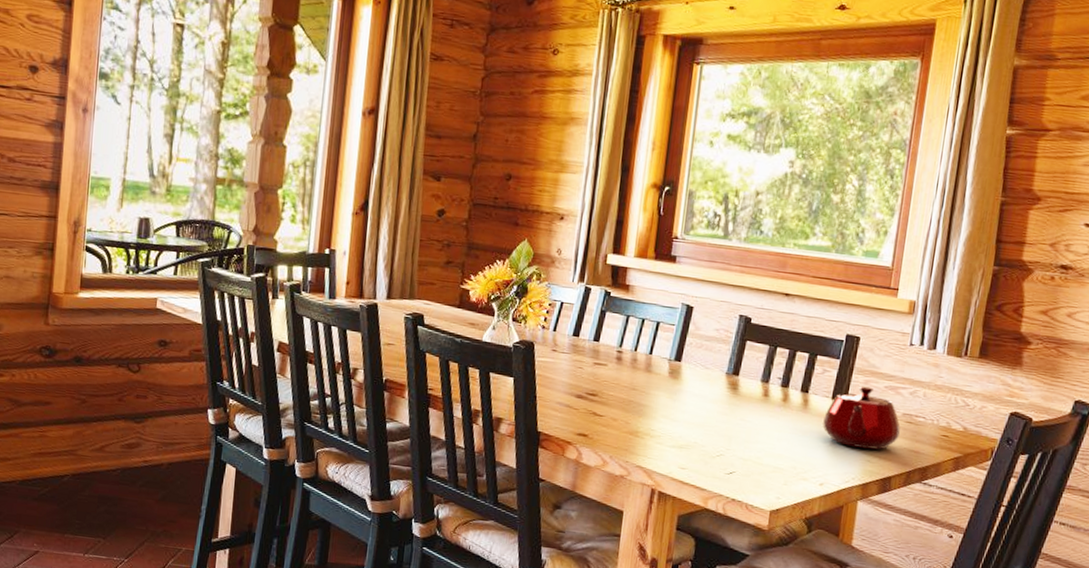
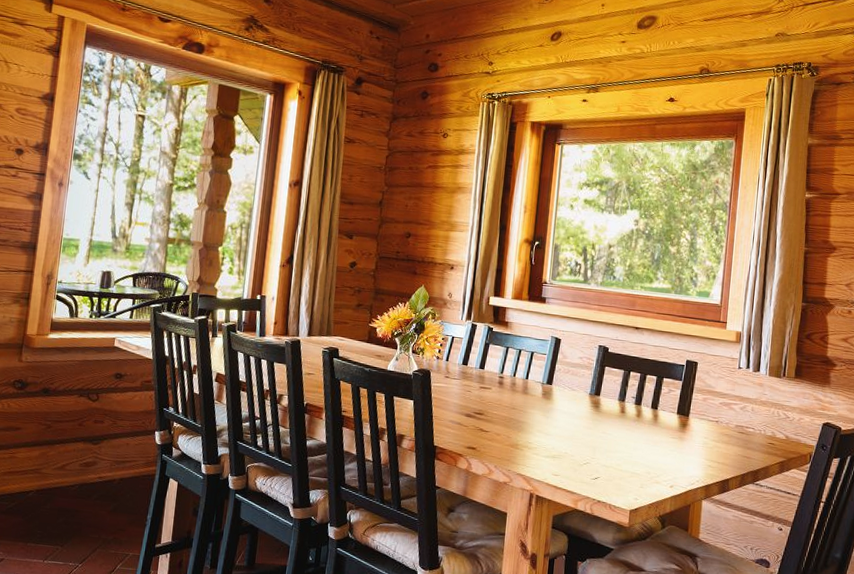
teapot: present [823,386,901,450] -> none [670,403,735,456]

